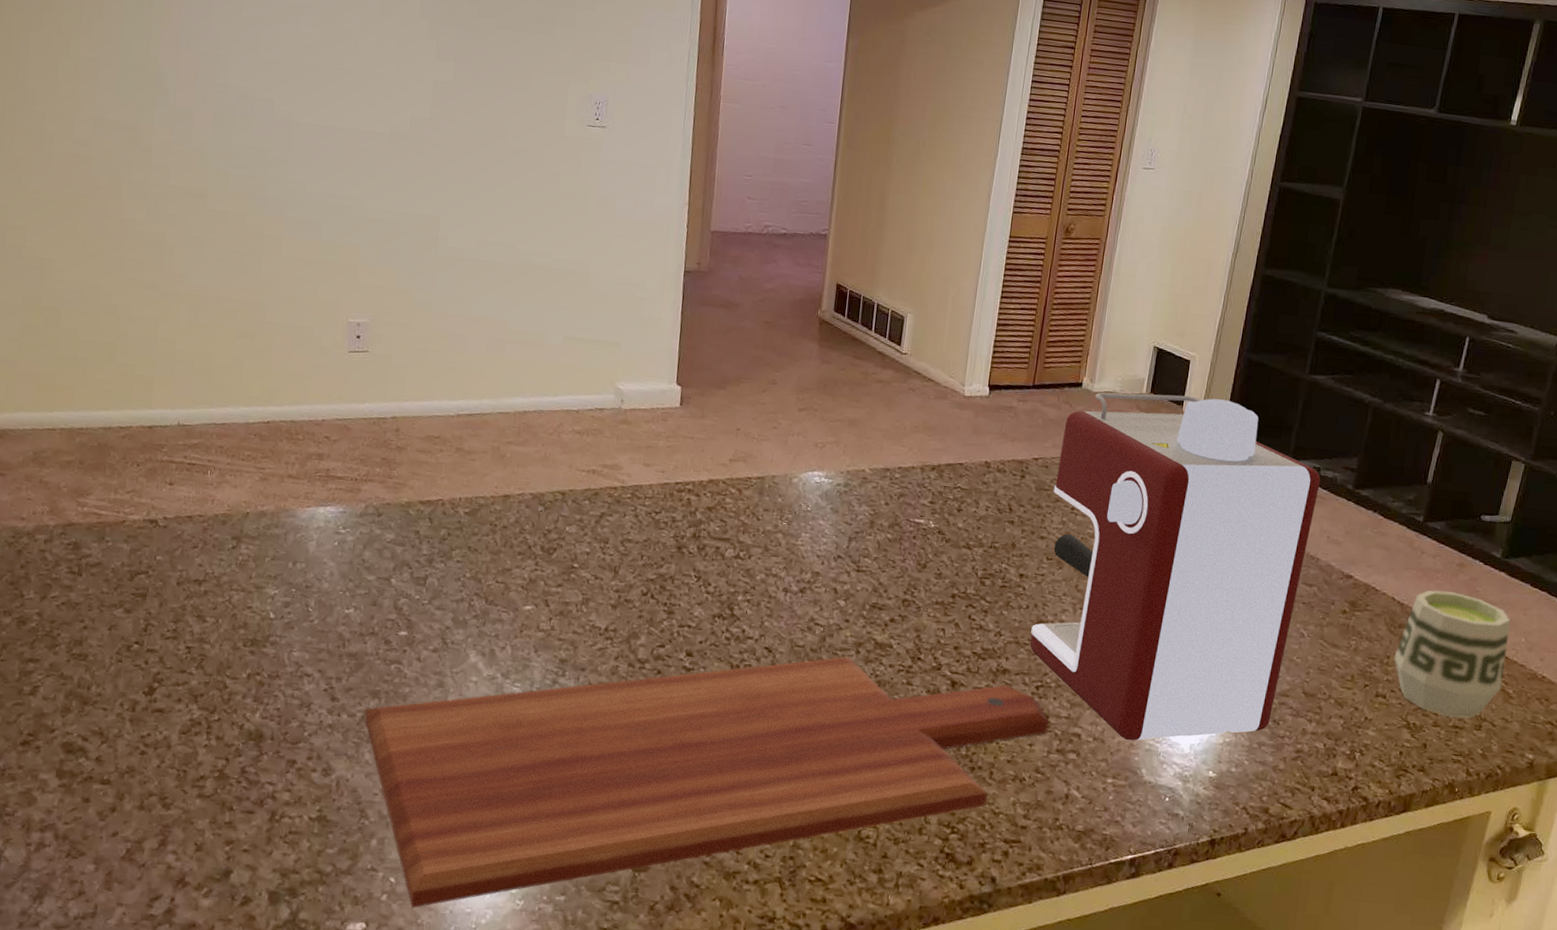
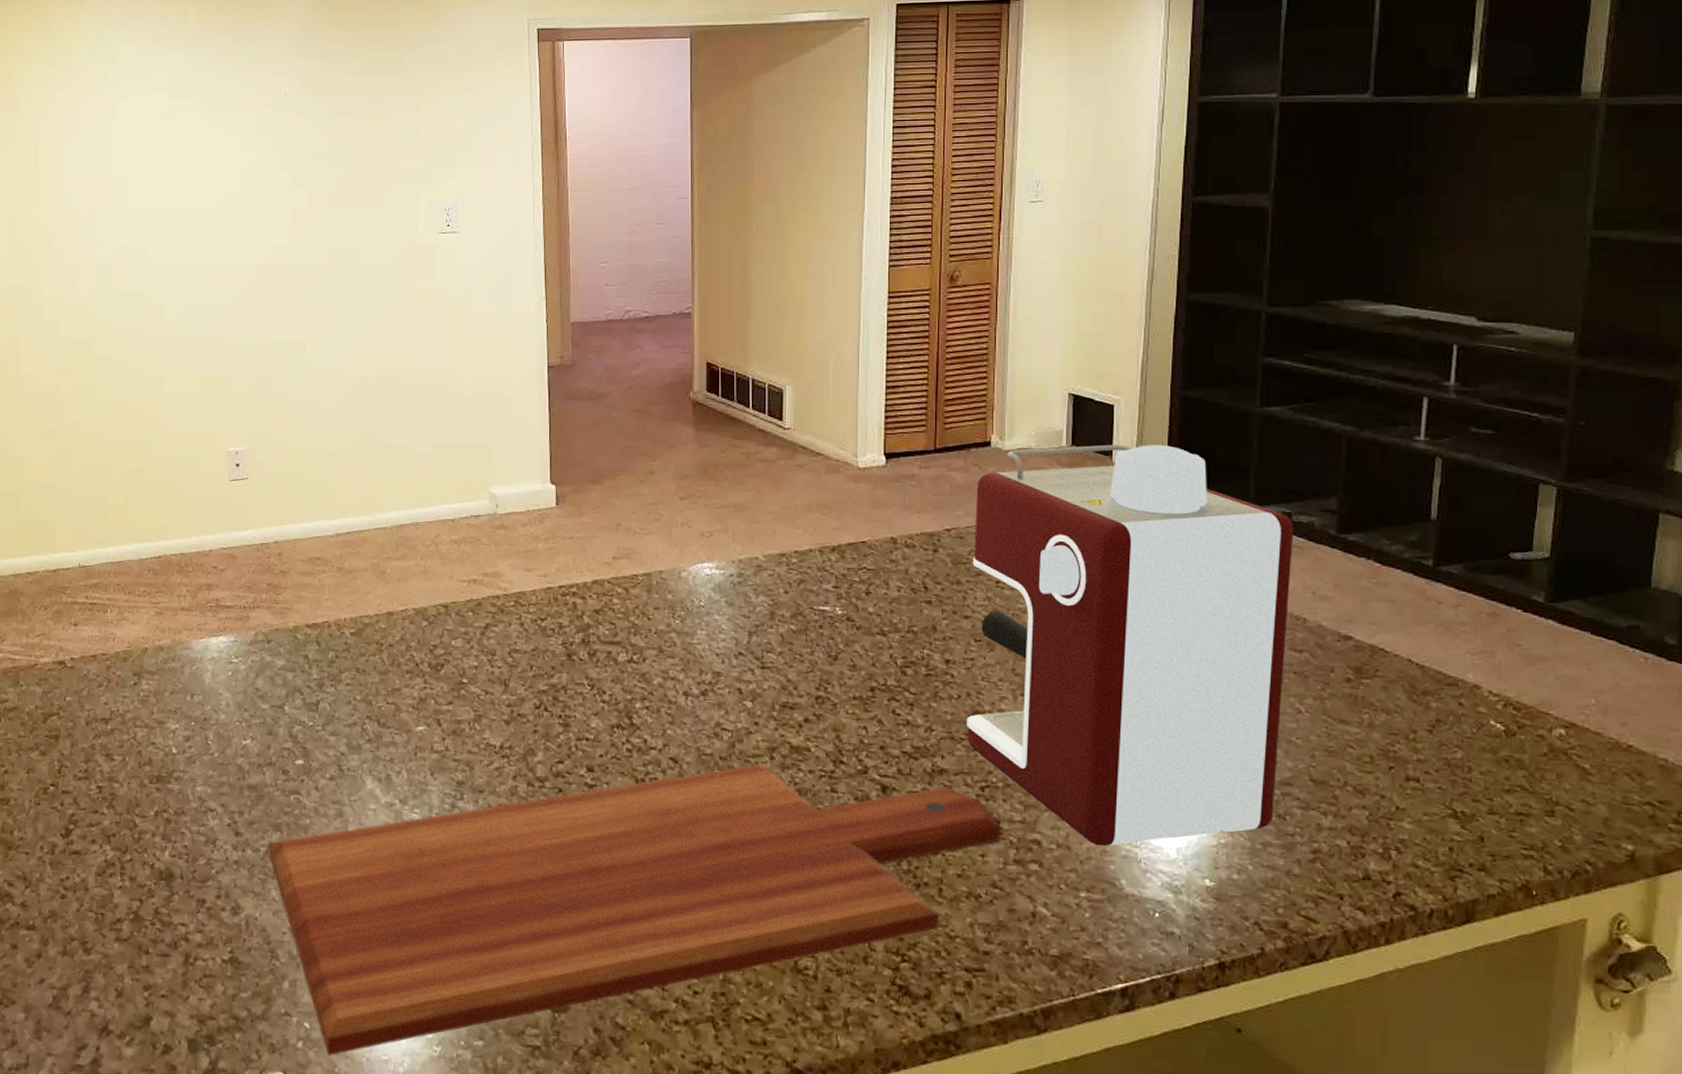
cup: present [1393,590,1511,718] -> none [1422,646,1574,803]

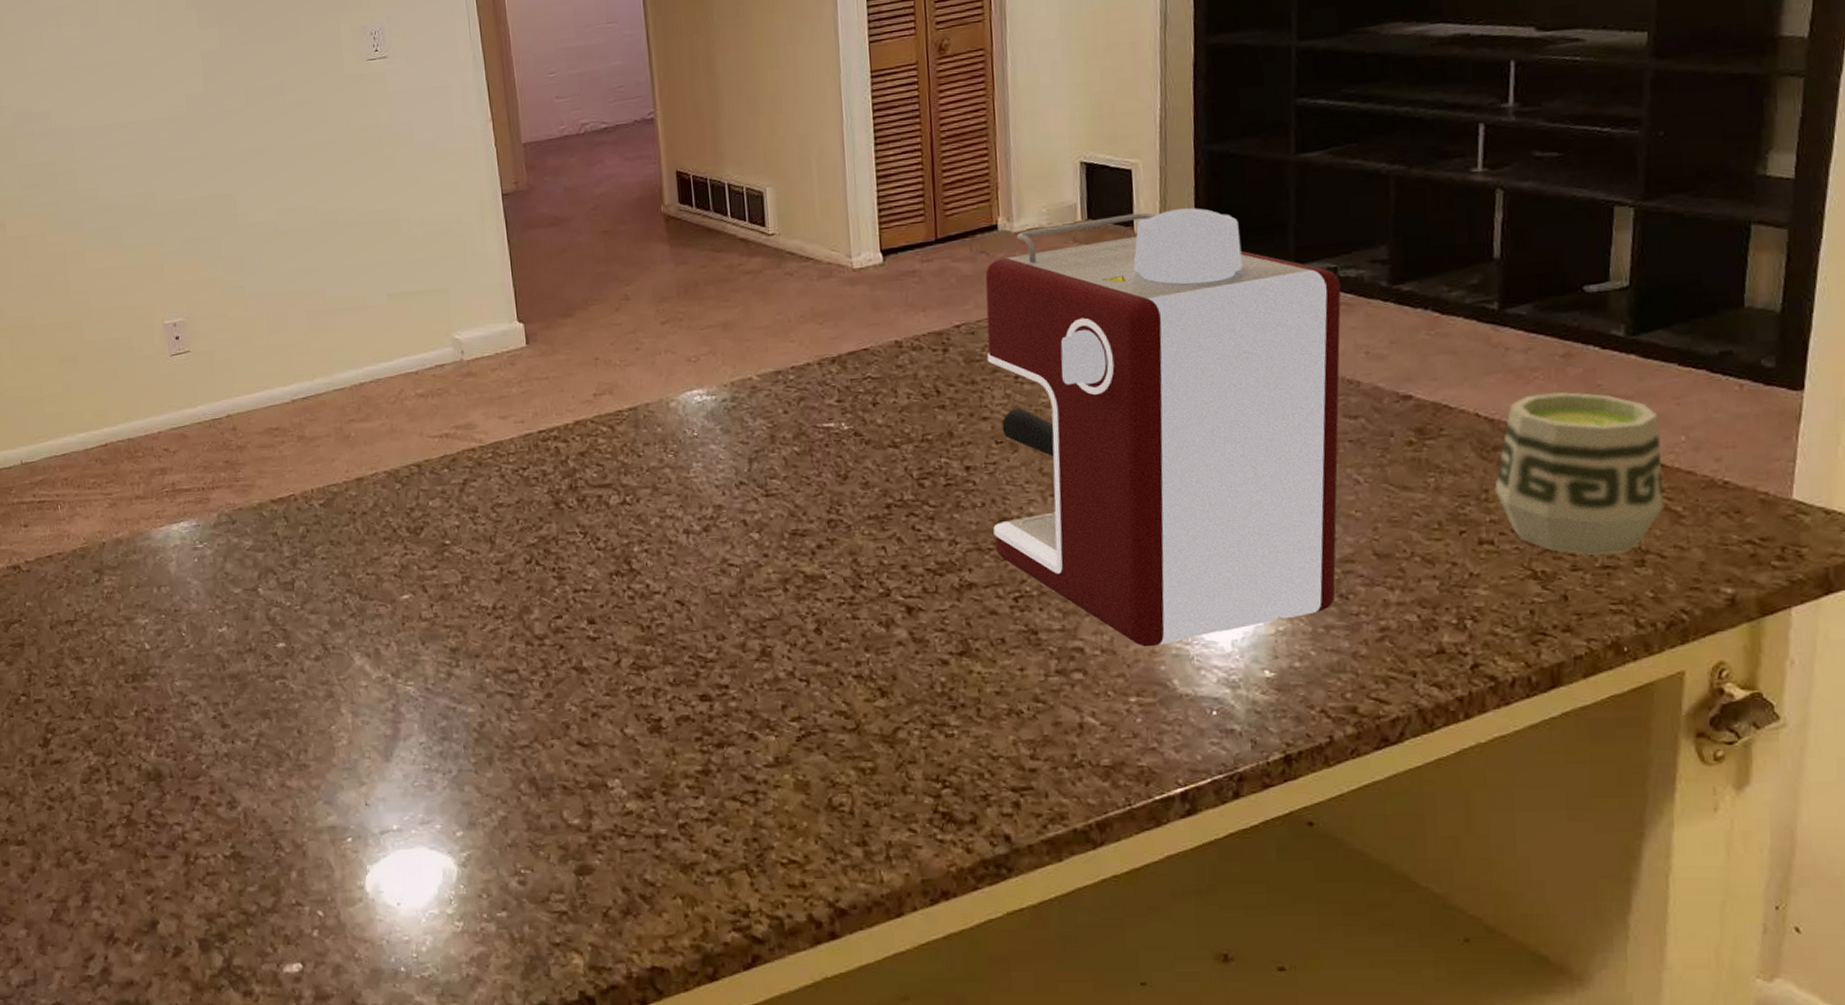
cutting board: present [268,764,1000,1056] -> none [257,597,1039,942]
cup: none [1422,646,1574,803] -> present [1494,391,1665,556]

